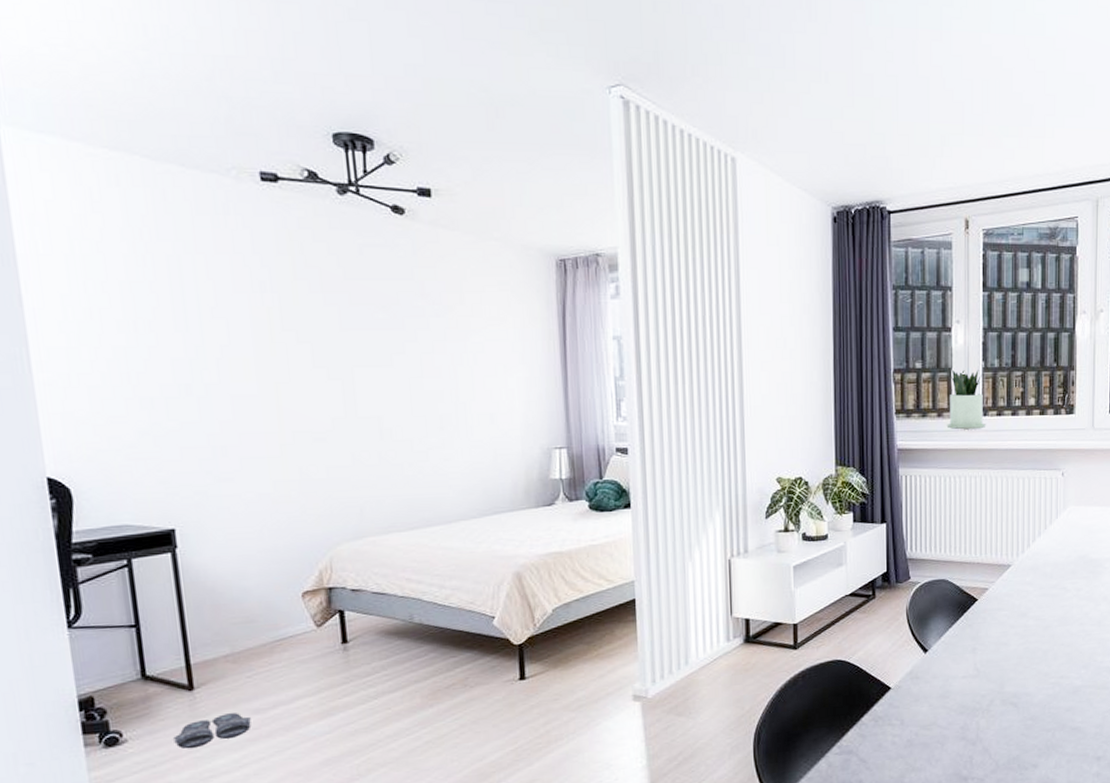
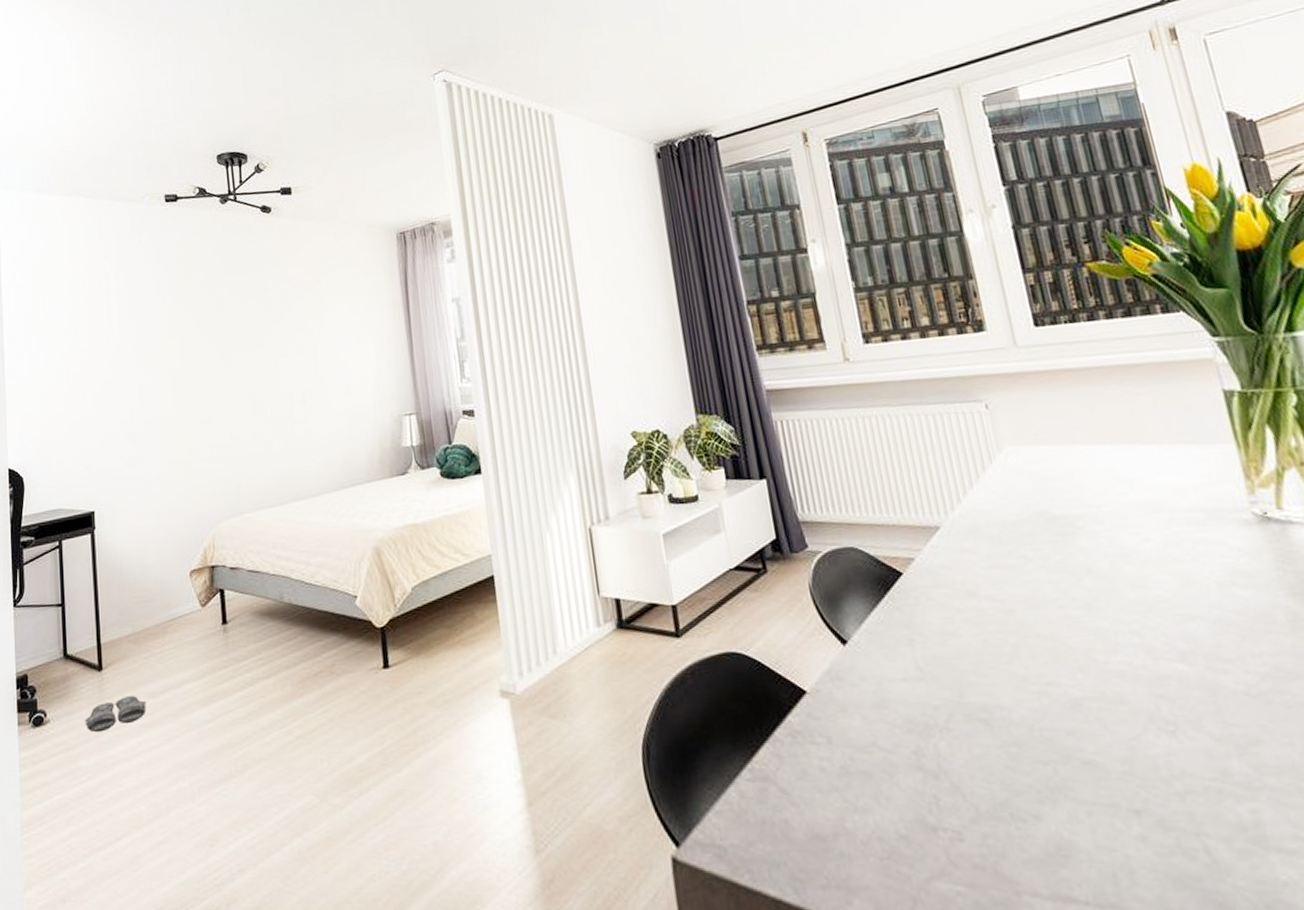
planter: present [946,369,987,430] -> none [816,290,872,363]

